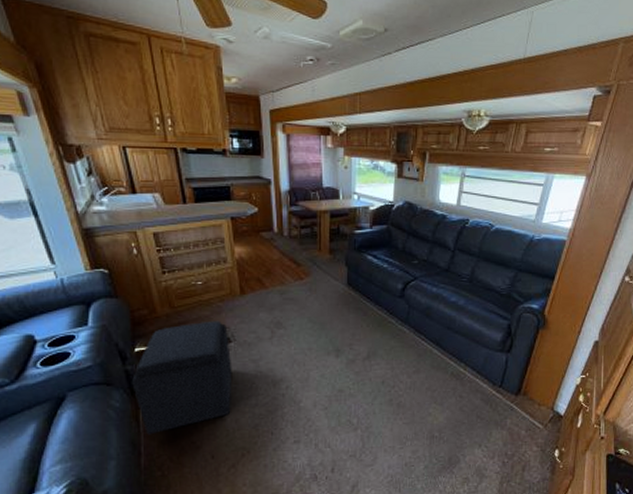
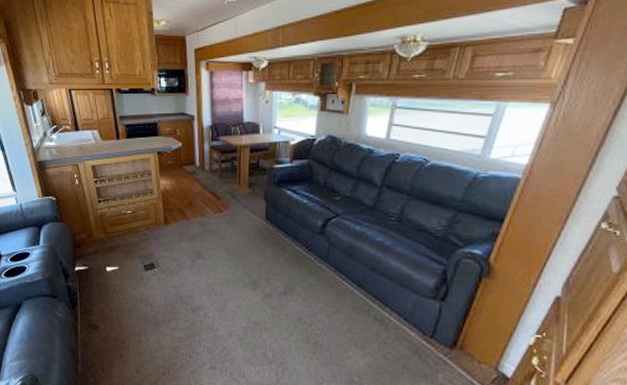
ottoman: present [132,320,232,435] -> none [73,247,156,345]

